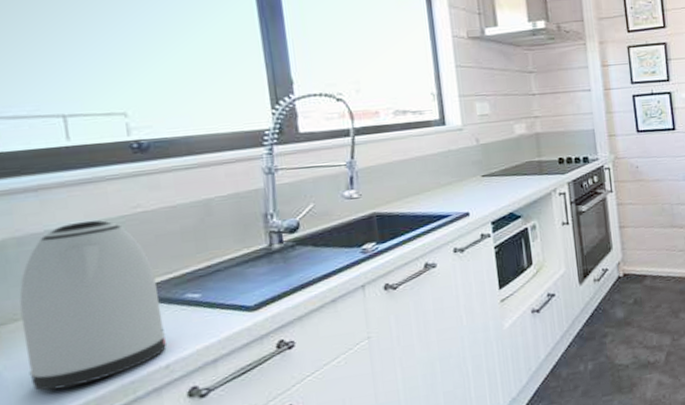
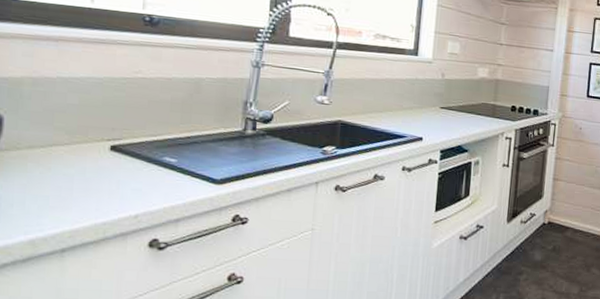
kettle: present [19,220,166,391] -> none [20,75,142,216]

